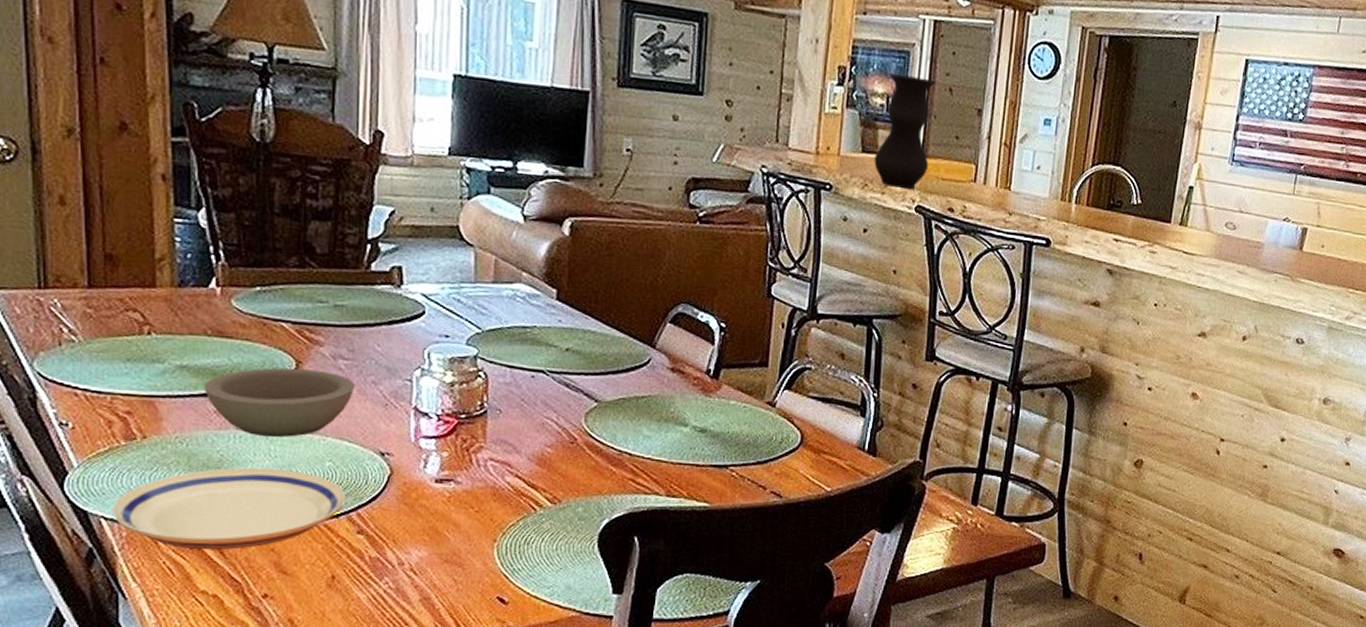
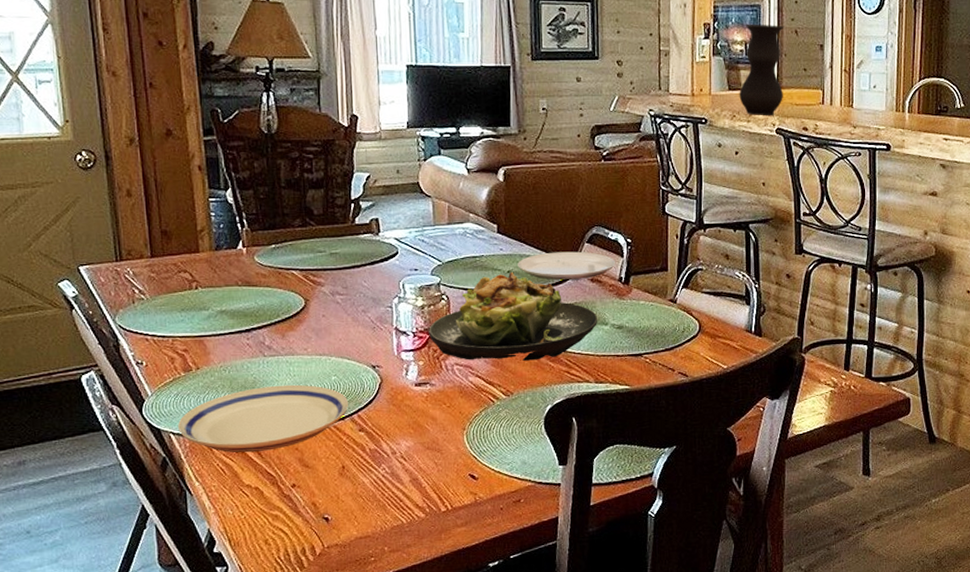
bowl: present [204,368,356,437] -> none [238,305,350,360]
salad: none [458,351,675,463] -> present [429,272,597,361]
plate: none [579,330,705,367] -> present [518,251,616,280]

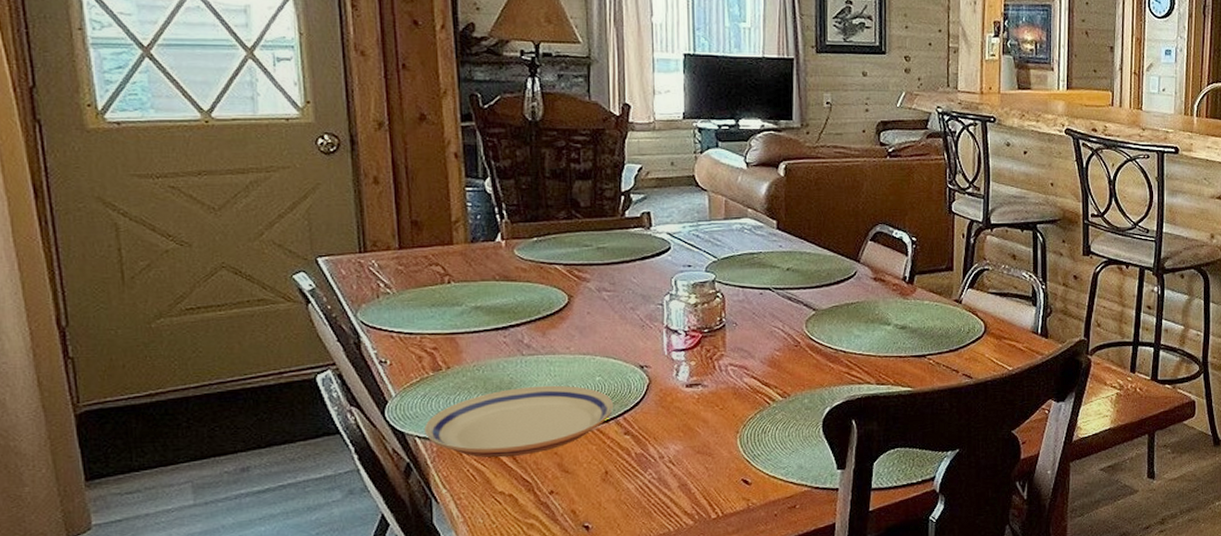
salad: present [429,272,597,361] -> none [702,270,880,361]
plate: present [518,251,616,280] -> none [797,249,900,278]
vase: present [739,25,784,115] -> none [1028,24,1075,115]

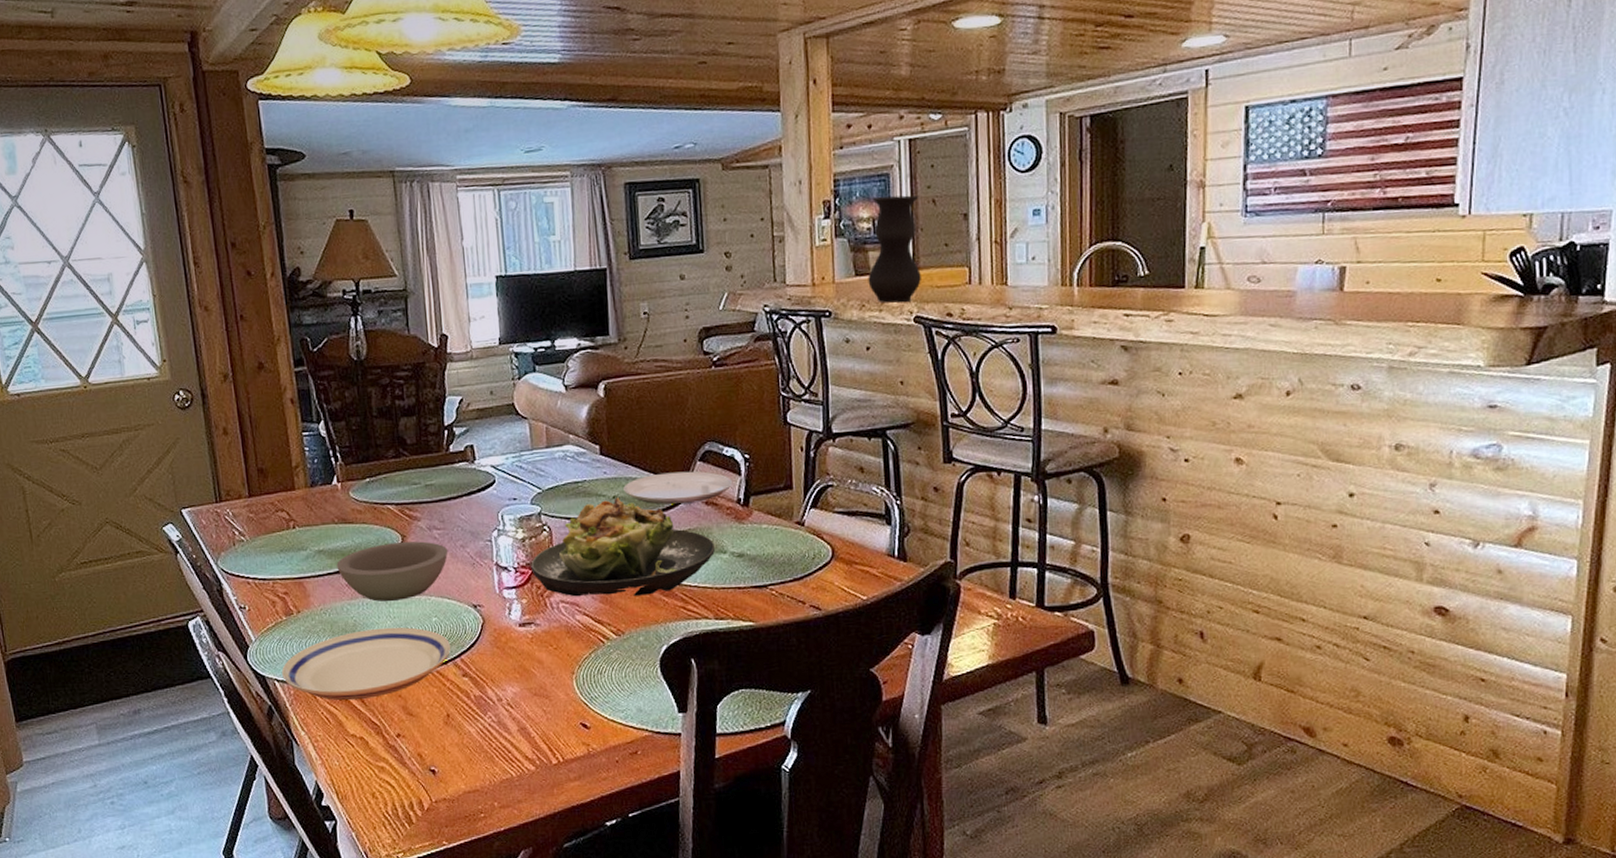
bowl: none [495,302,617,360] -> present [336,541,448,602]
salad: none [702,270,880,361] -> present [531,498,715,597]
plate: none [797,249,900,278] -> present [623,471,733,505]
vase: none [1028,24,1075,115] -> present [868,195,921,303]

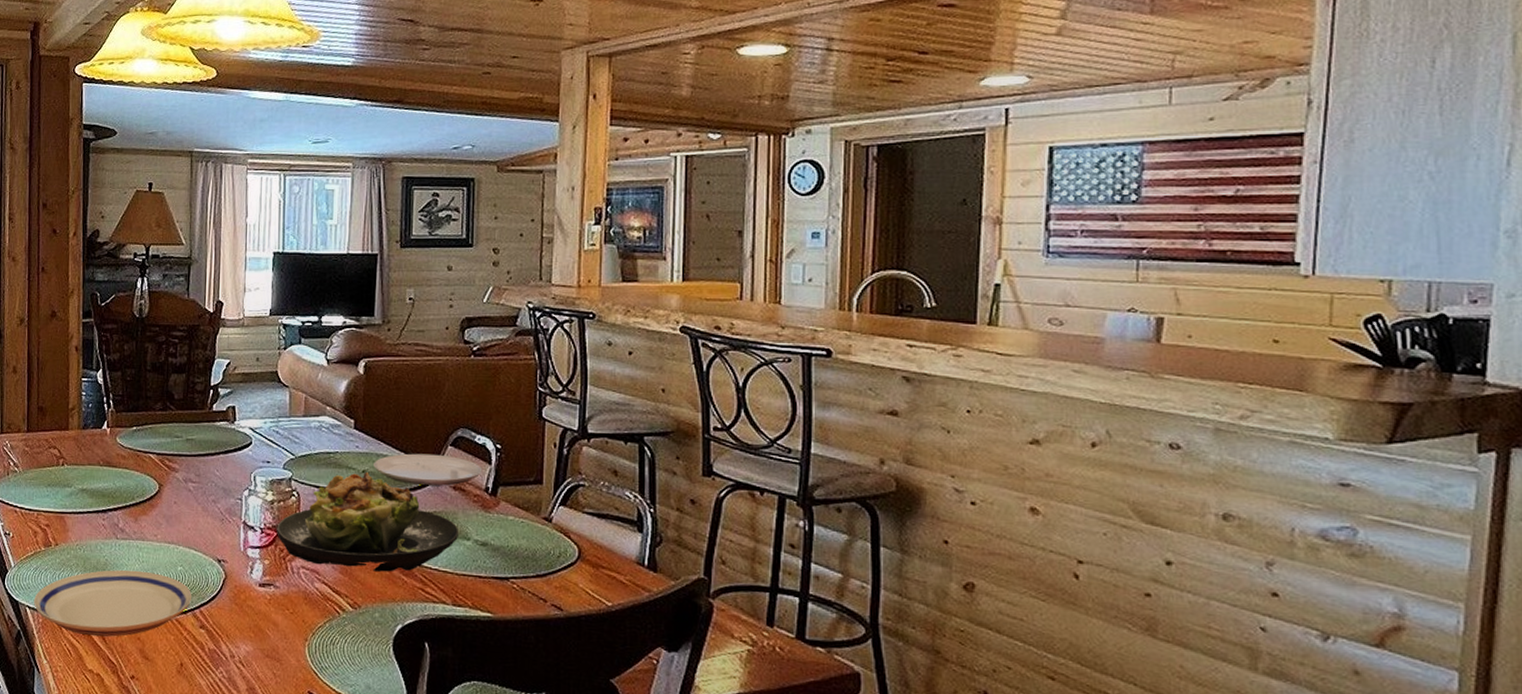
bowl: present [336,541,448,602] -> none [96,490,200,546]
vase: present [868,195,921,303] -> none [635,208,693,311]

